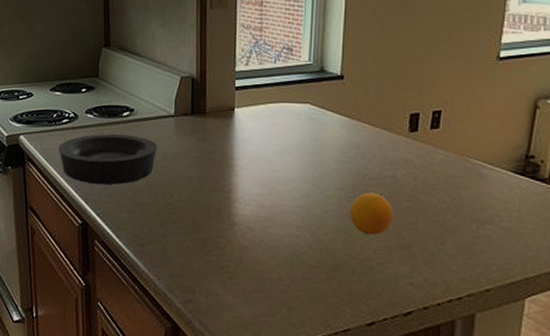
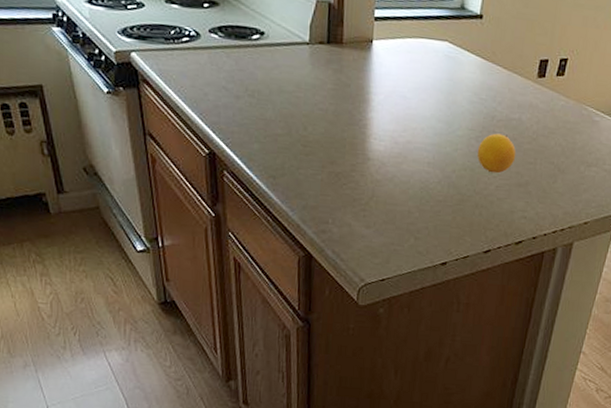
bowl: present [58,133,157,185] -> none [178,57,291,114]

